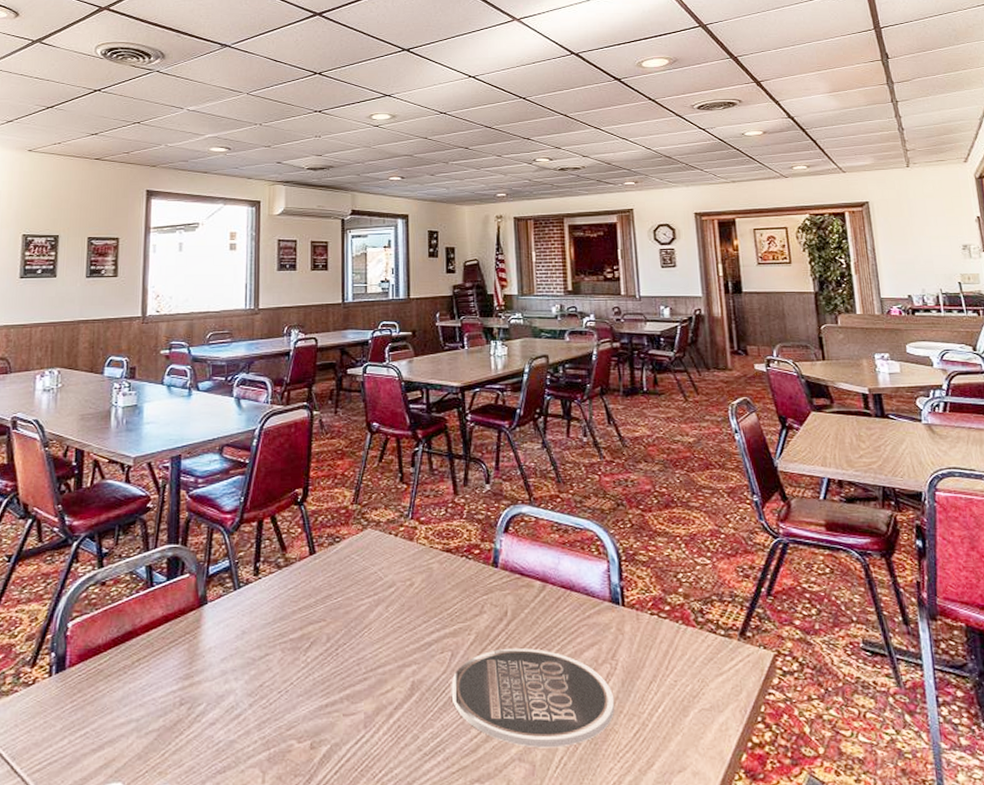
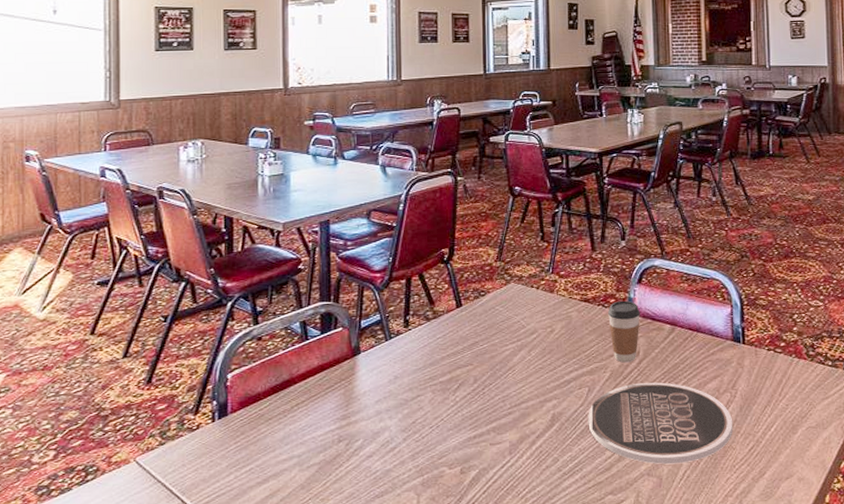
coffee cup: none [472,552,507,624] -> present [608,300,640,363]

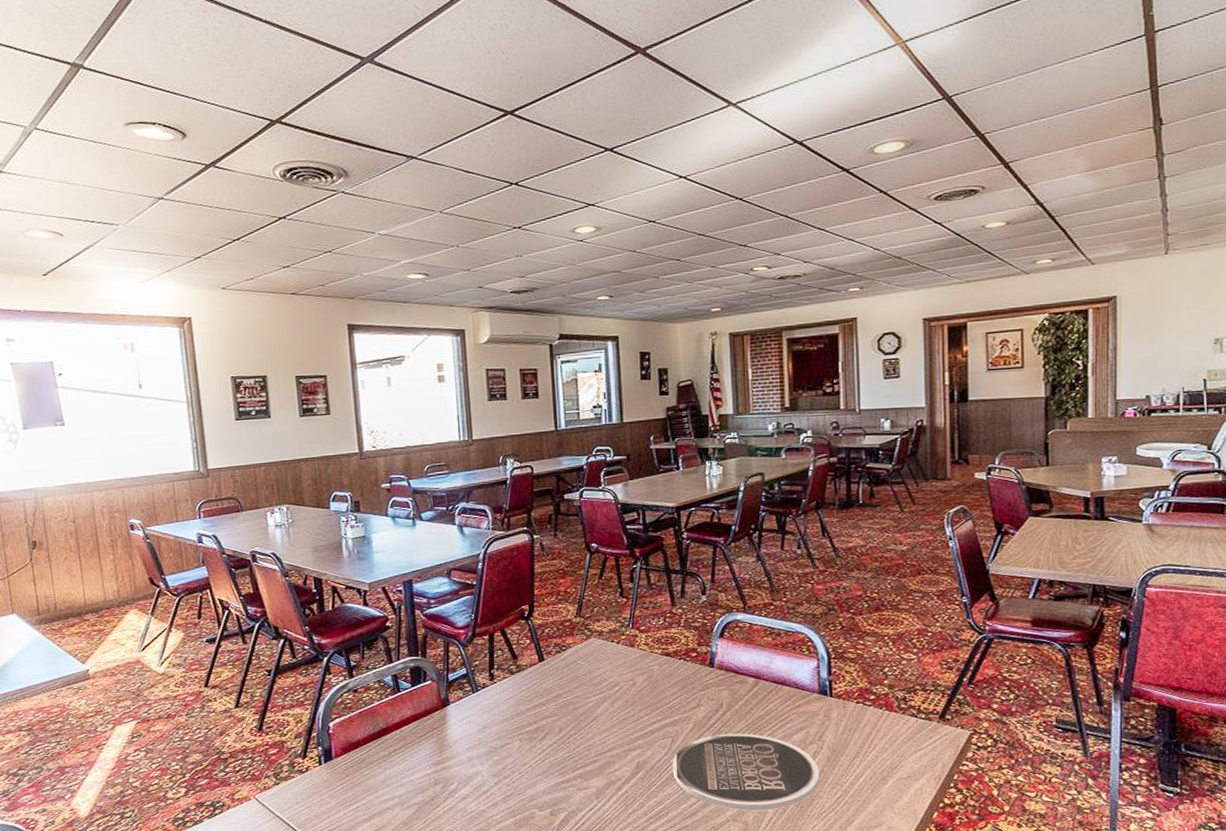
coffee cup: present [608,300,640,363] -> none [690,654,723,715]

